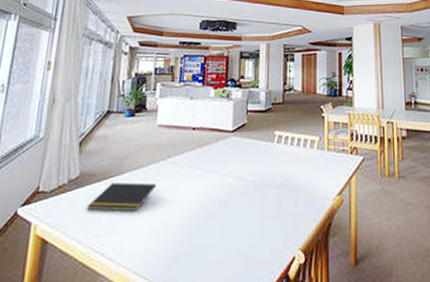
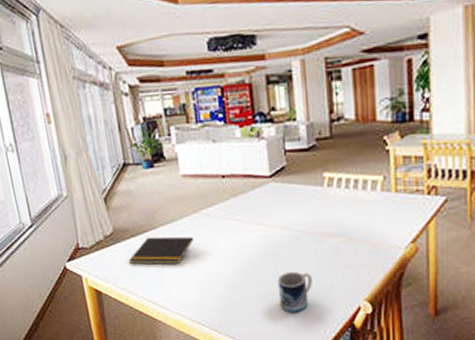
mug: none [224,220,256,264] -> present [277,271,312,313]

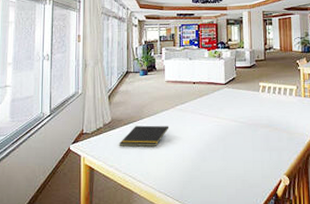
mug: present [277,271,312,313] -> none [225,152,249,185]

